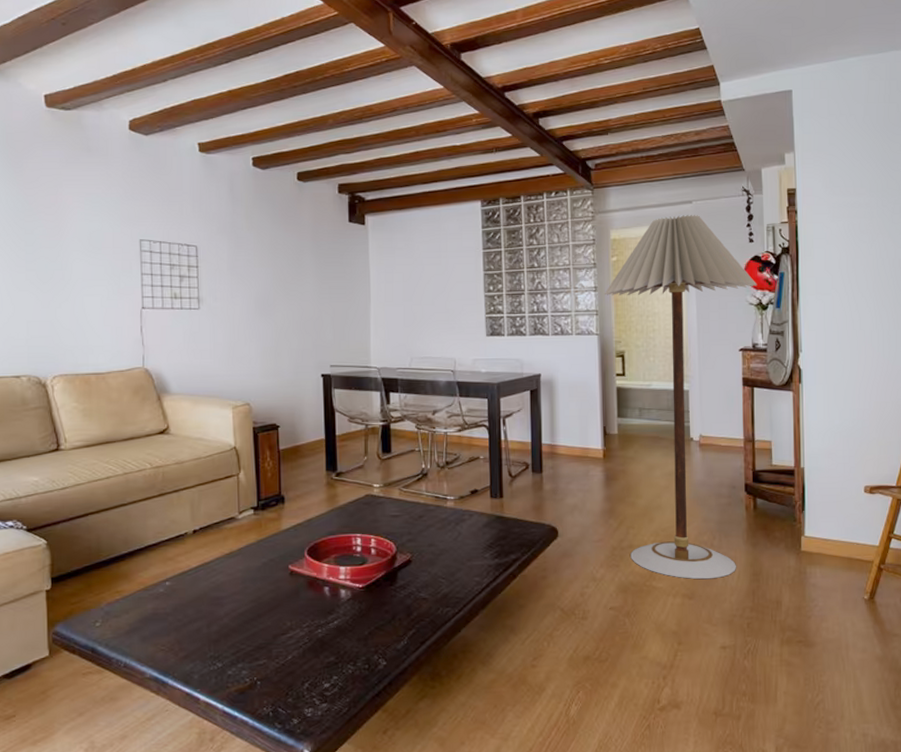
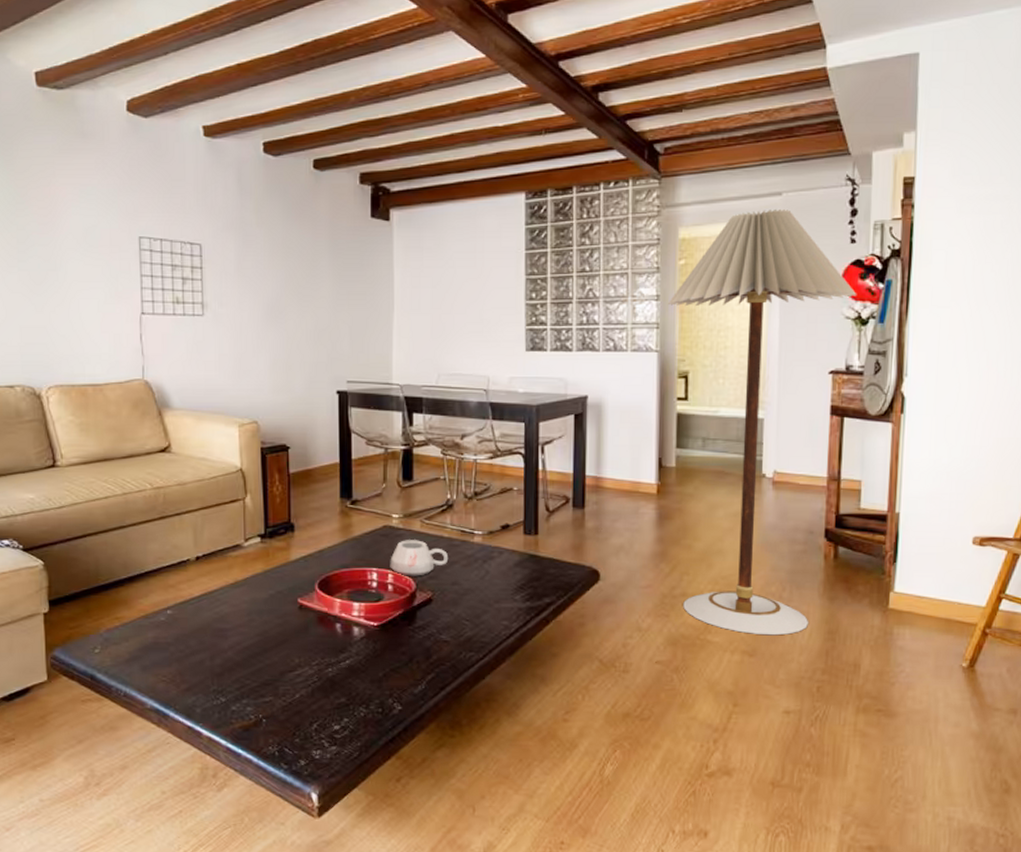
cup: none [372,506,425,540] -> present [390,540,449,576]

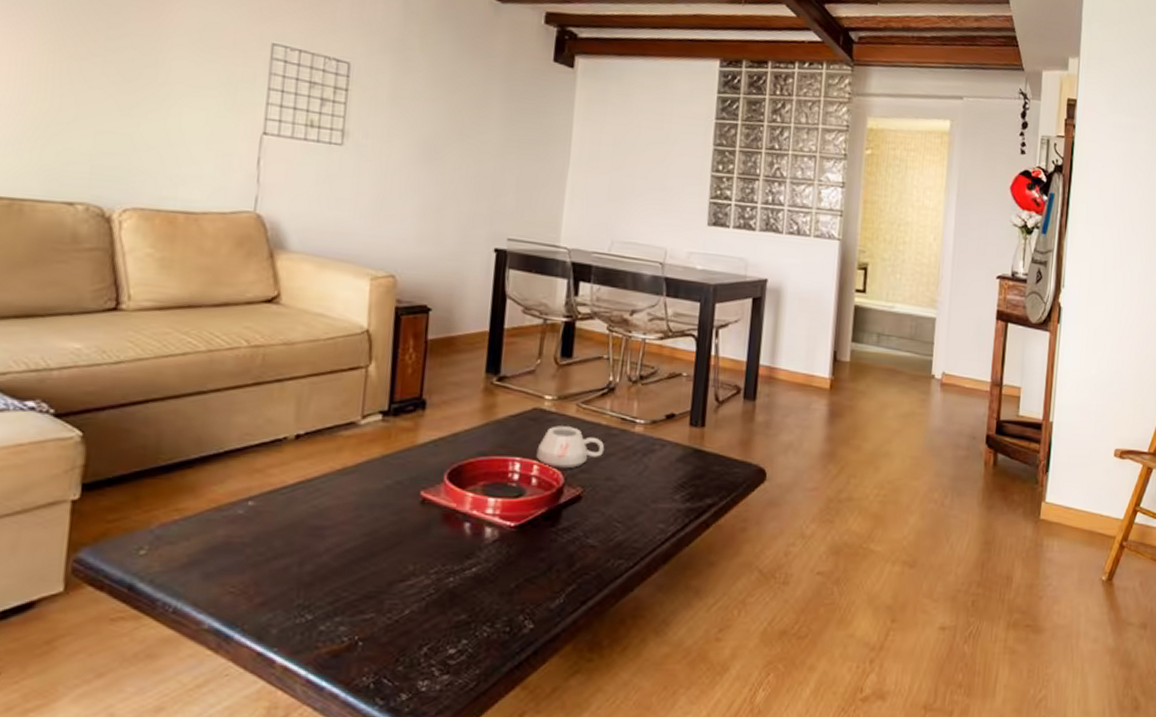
floor lamp: present [667,210,857,636] -> none [848,110,1024,545]

